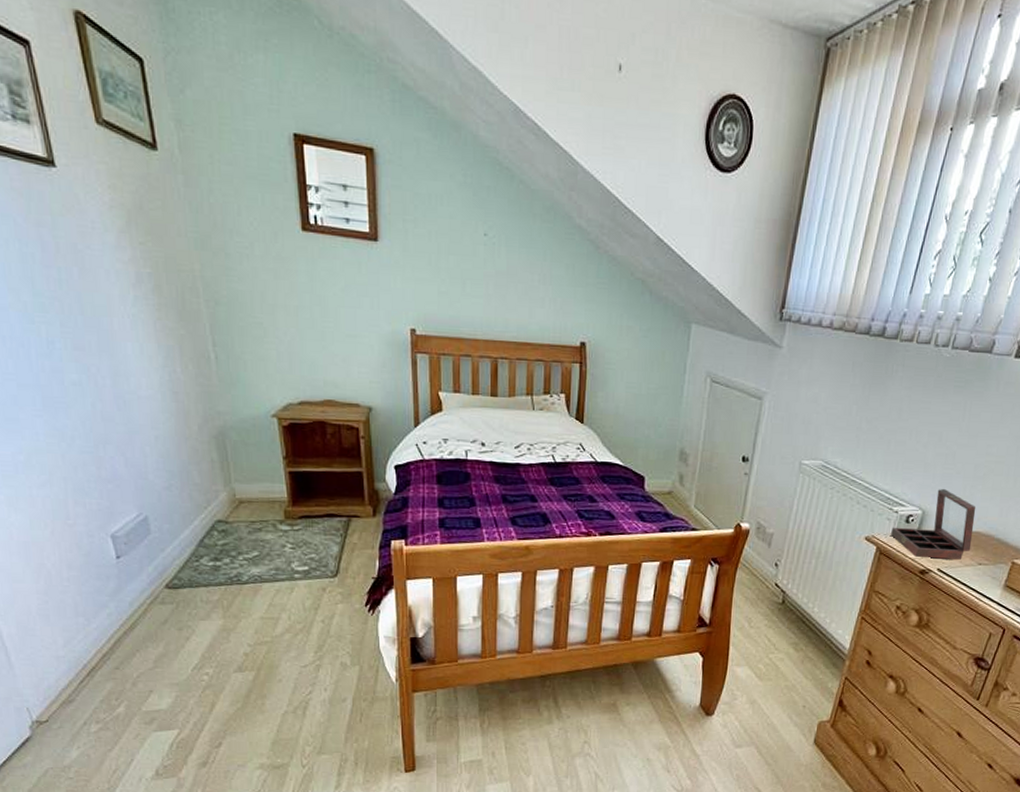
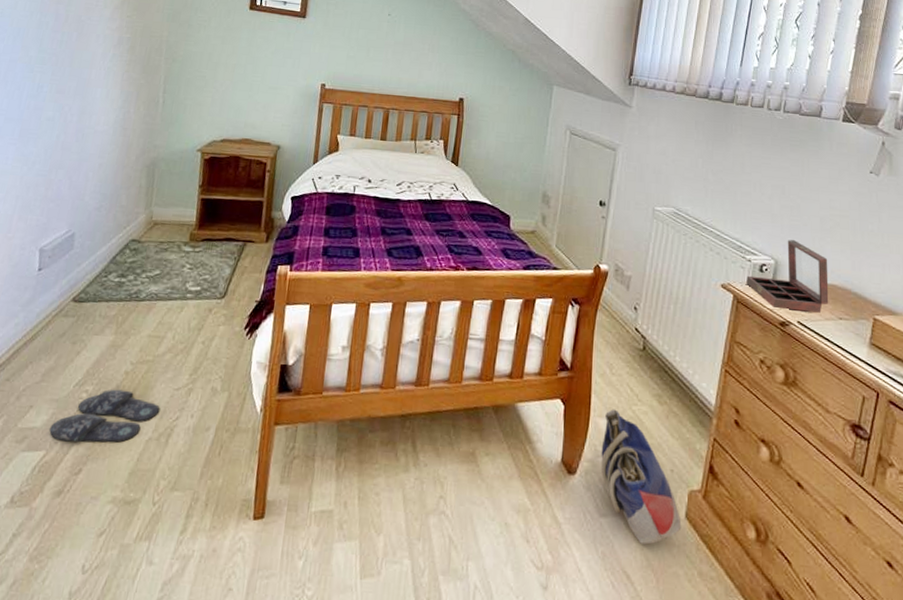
slippers: none [177,670,290,720] -> present [49,389,160,443]
tote bag: none [737,658,810,766] -> present [600,409,682,545]

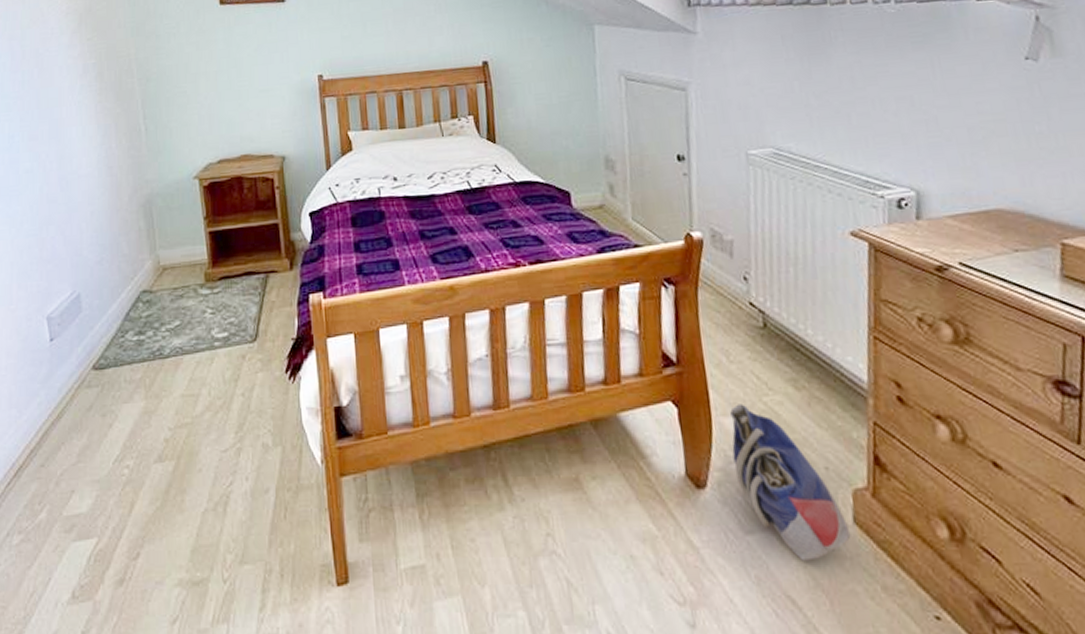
slippers: present [49,389,160,443] -> none [97,459,211,525]
jewelry box: present [746,240,829,313] -> none [881,162,998,252]

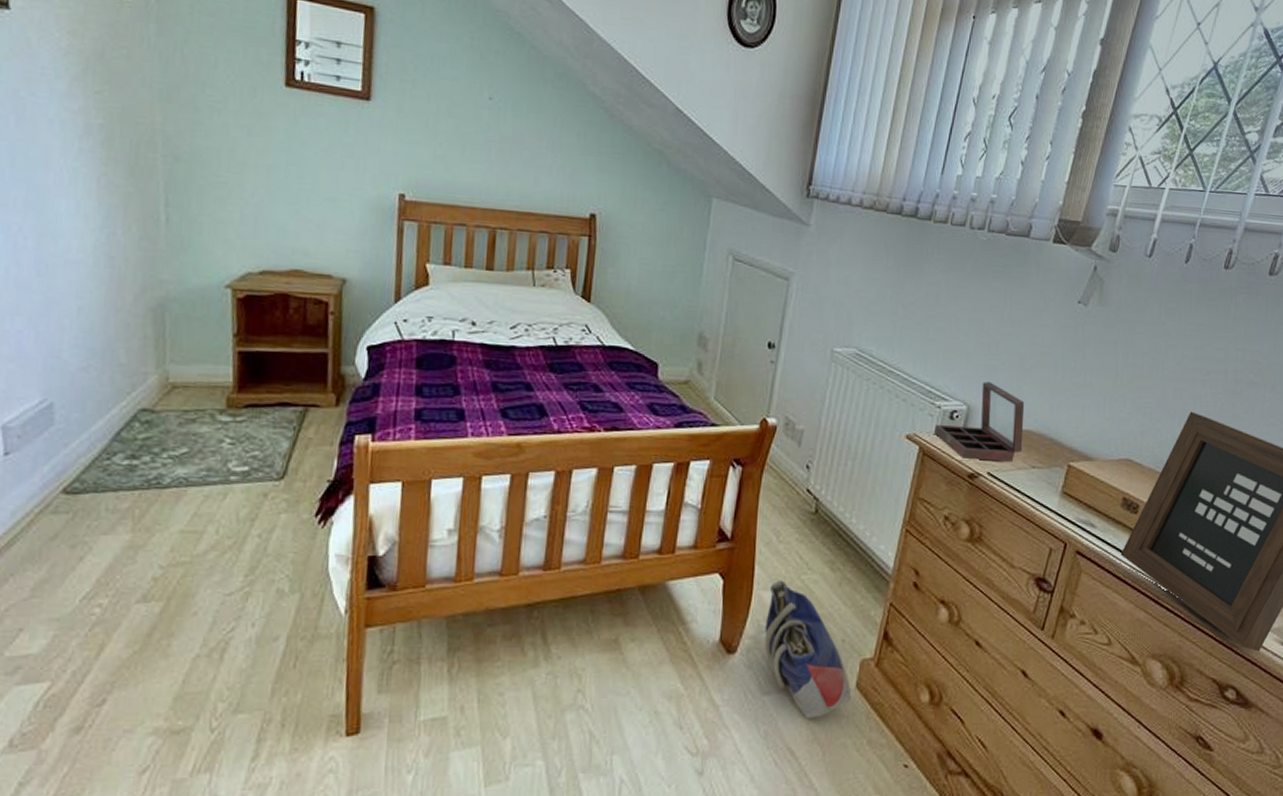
jewelry box: none [881,162,998,252] -> present [934,382,1025,462]

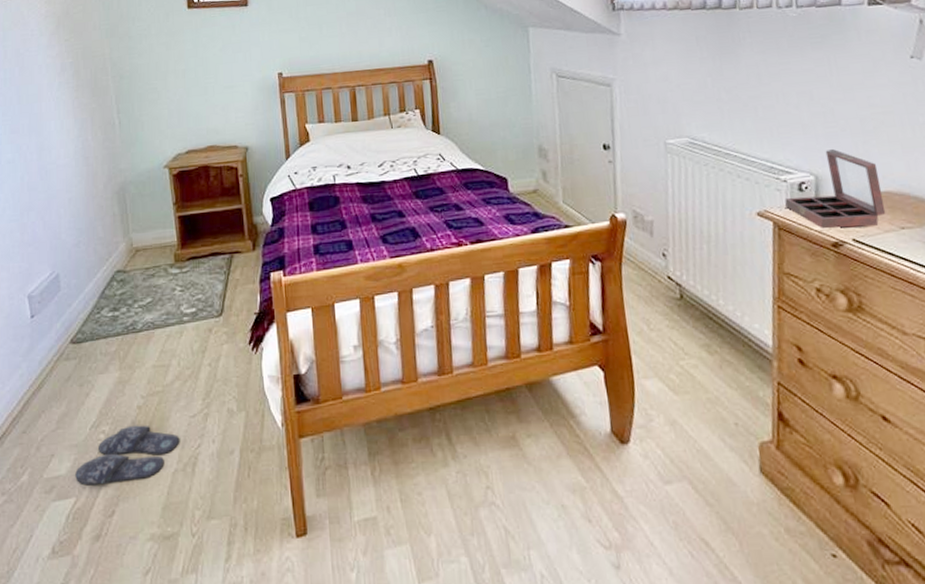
slippers: none [53,600,208,668] -> present [75,425,180,486]
tote bag: present [764,580,852,719] -> none [651,367,758,507]

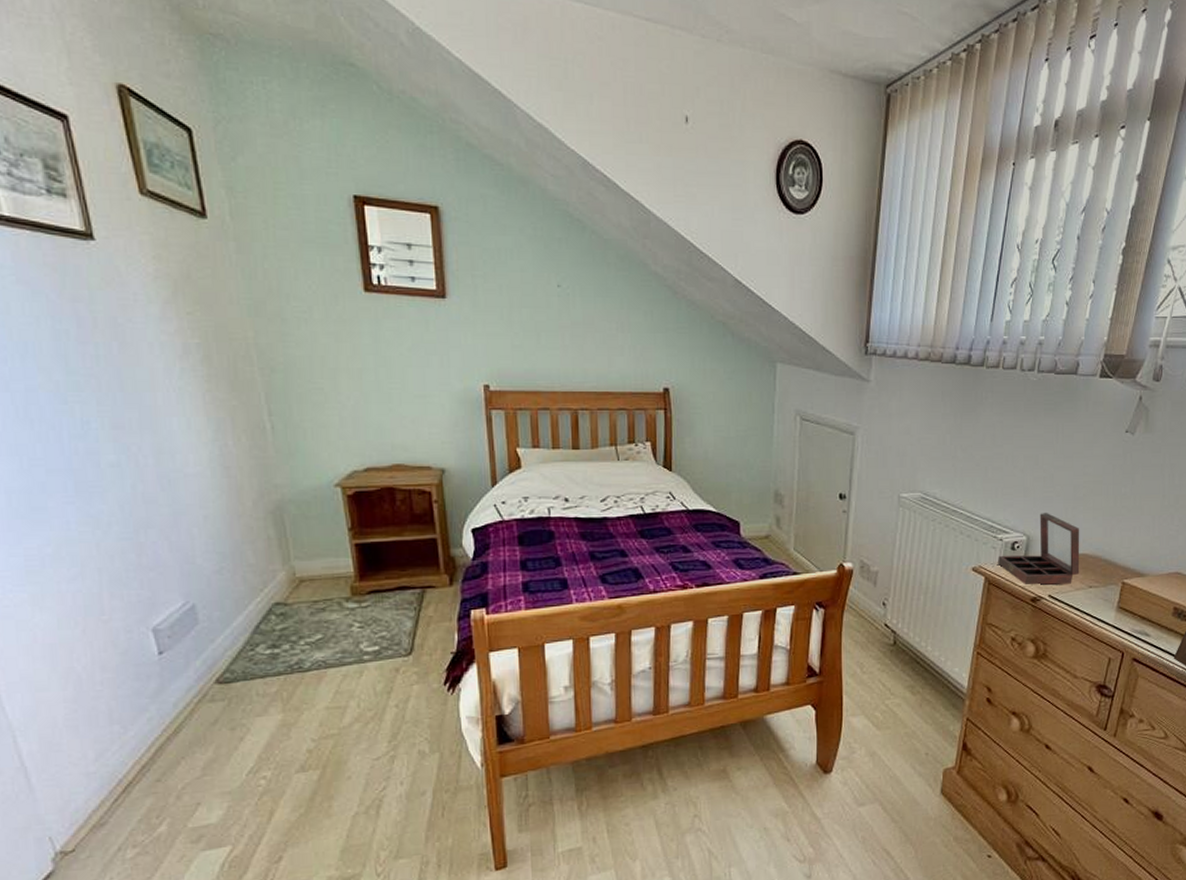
slippers: present [75,425,180,486] -> none [230,769,361,833]

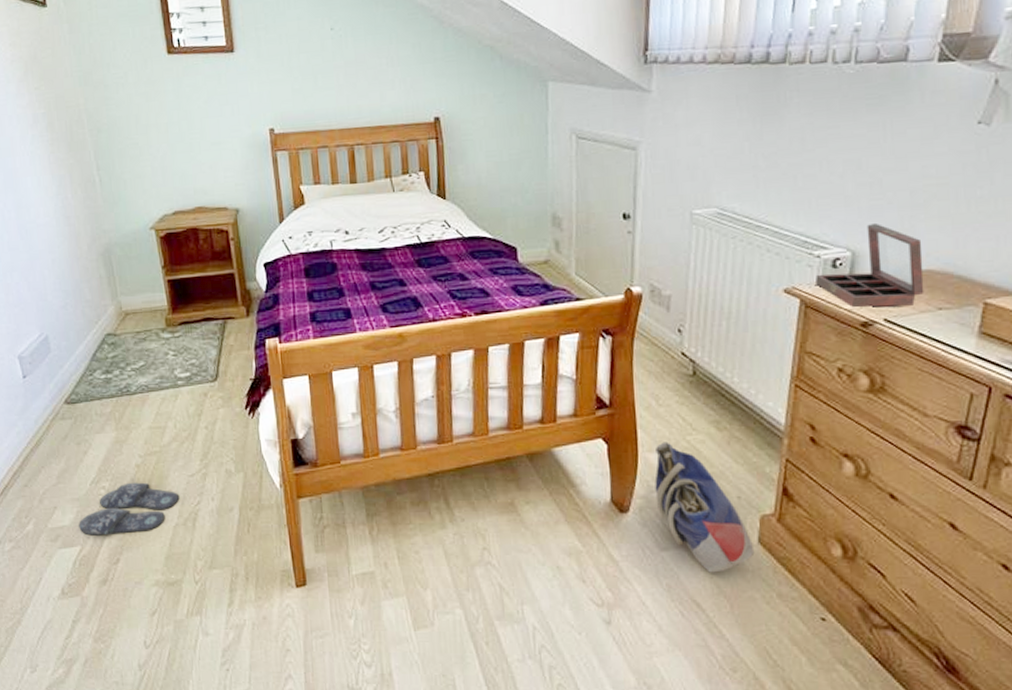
slippers: none [230,769,361,833] -> present [79,482,180,536]
tote bag: none [856,706,937,823] -> present [655,442,755,573]

